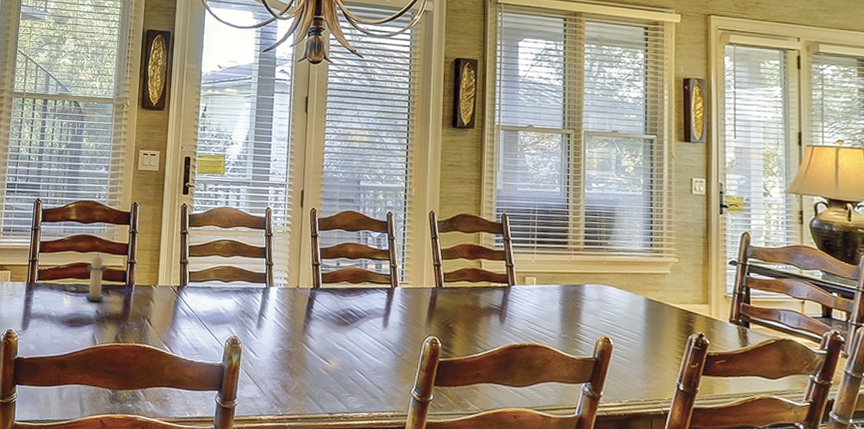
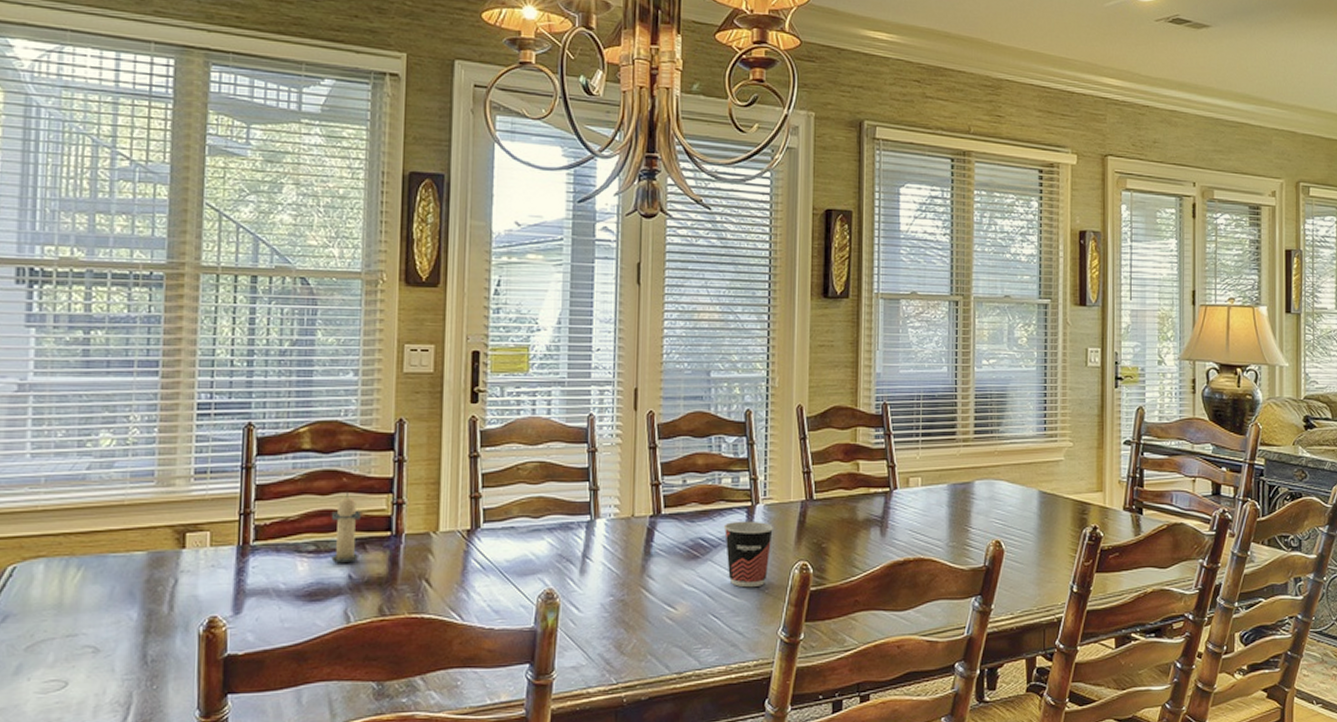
cup: none [368,299,410,353] -> present [723,521,775,588]

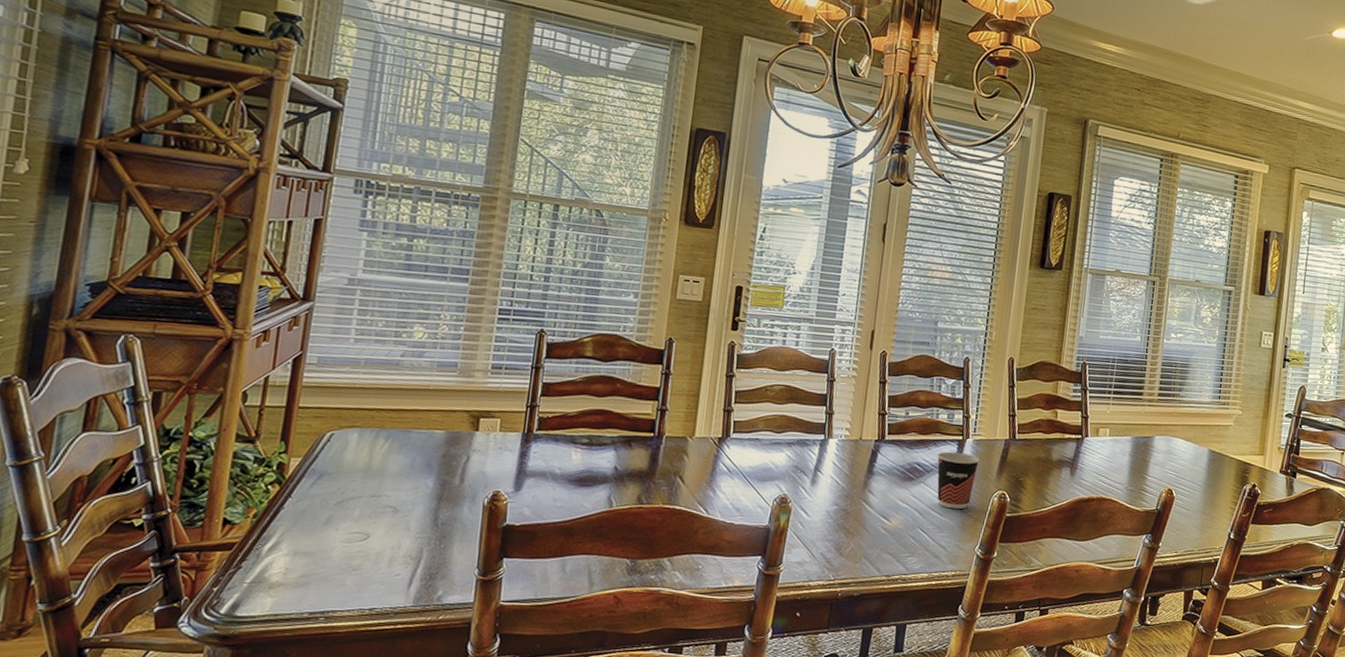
candle: present [331,492,363,563] -> none [601,396,631,456]

